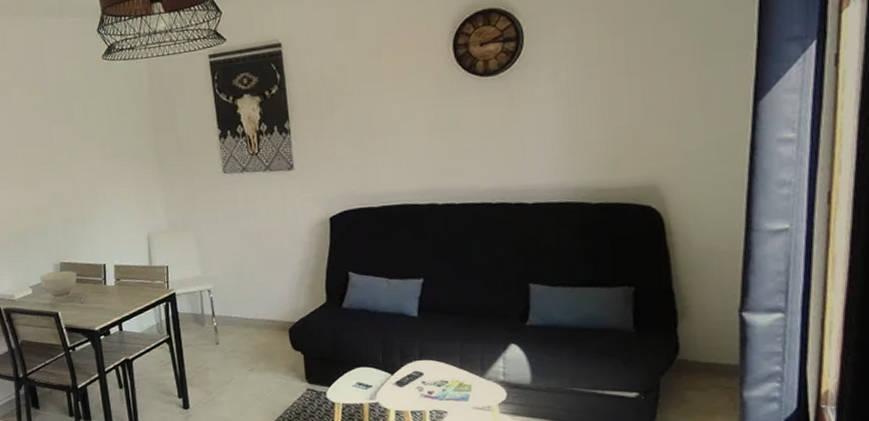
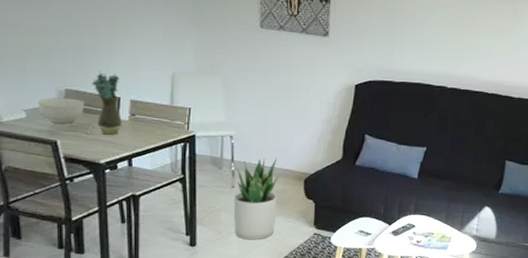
vase: none [81,241,110,302] -> present [92,71,122,135]
planter: none [219,307,265,400] -> present [234,157,278,240]

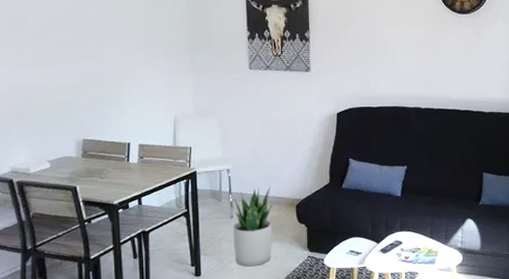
bowl: present [38,97,85,124] -> none [60,147,100,170]
vase: present [92,71,122,135] -> none [106,120,132,178]

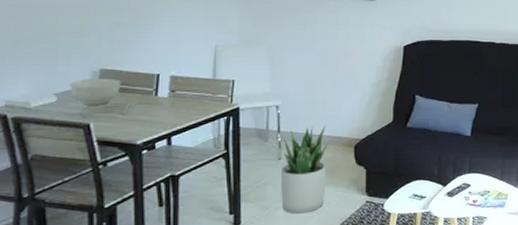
bowl: none [60,147,100,170] -> present [70,78,122,105]

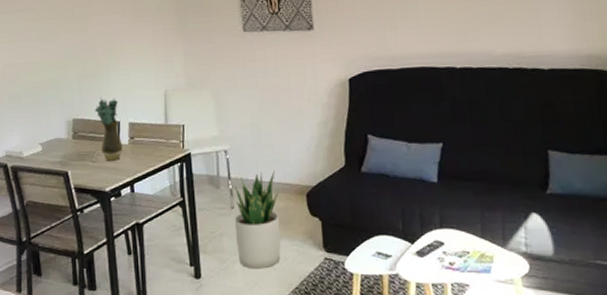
bowl: present [70,78,122,105] -> none [51,127,90,154]
vase: none [130,48,161,114] -> present [95,97,123,161]

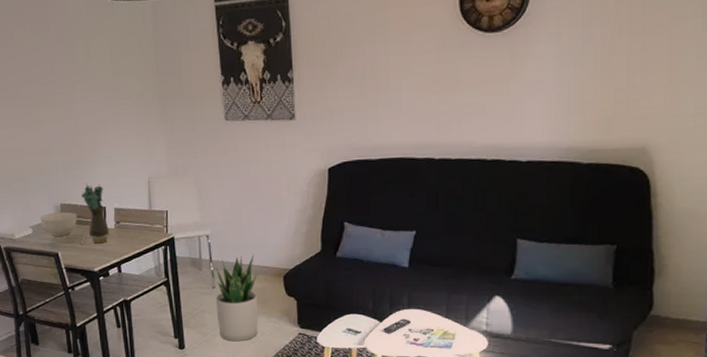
bowl: none [51,127,90,154] -> present [40,211,78,236]

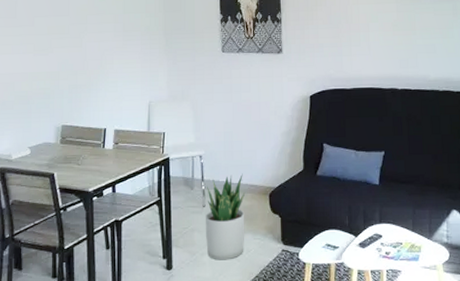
bowl: present [40,211,78,236] -> none [40,133,78,157]
vase: present [81,183,109,244] -> none [84,106,107,164]

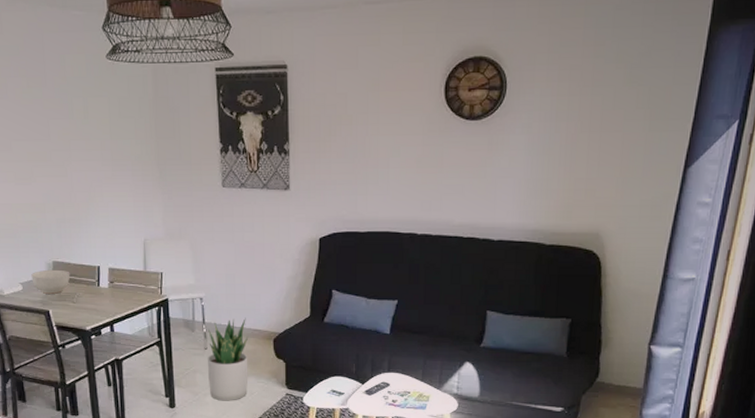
bowl: none [40,133,78,157] -> present [31,269,70,294]

